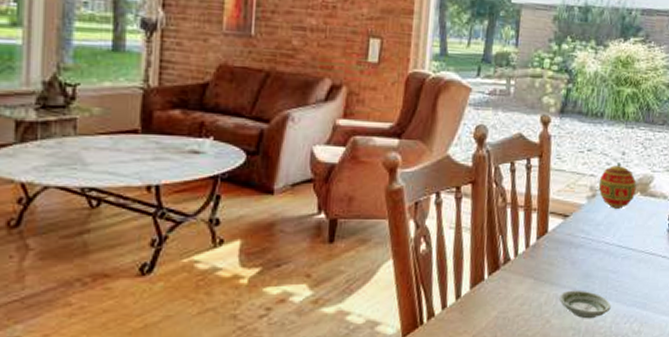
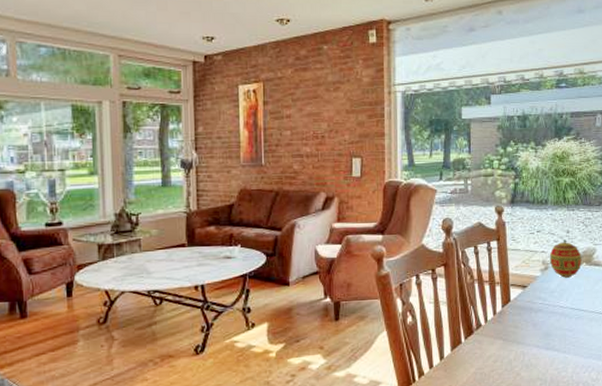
saucer: present [559,290,611,319] -> none [526,347,571,371]

